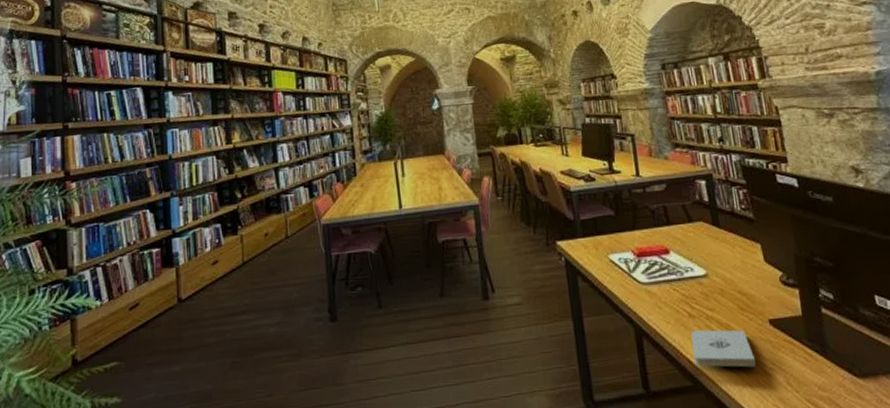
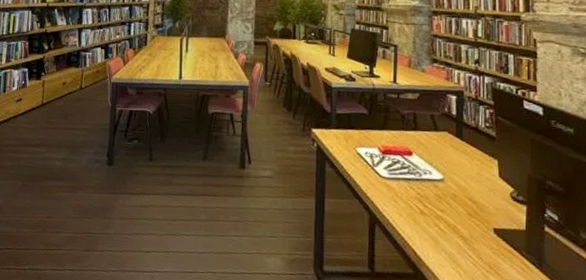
notepad: present [691,330,756,368] -> none [418,226,474,267]

